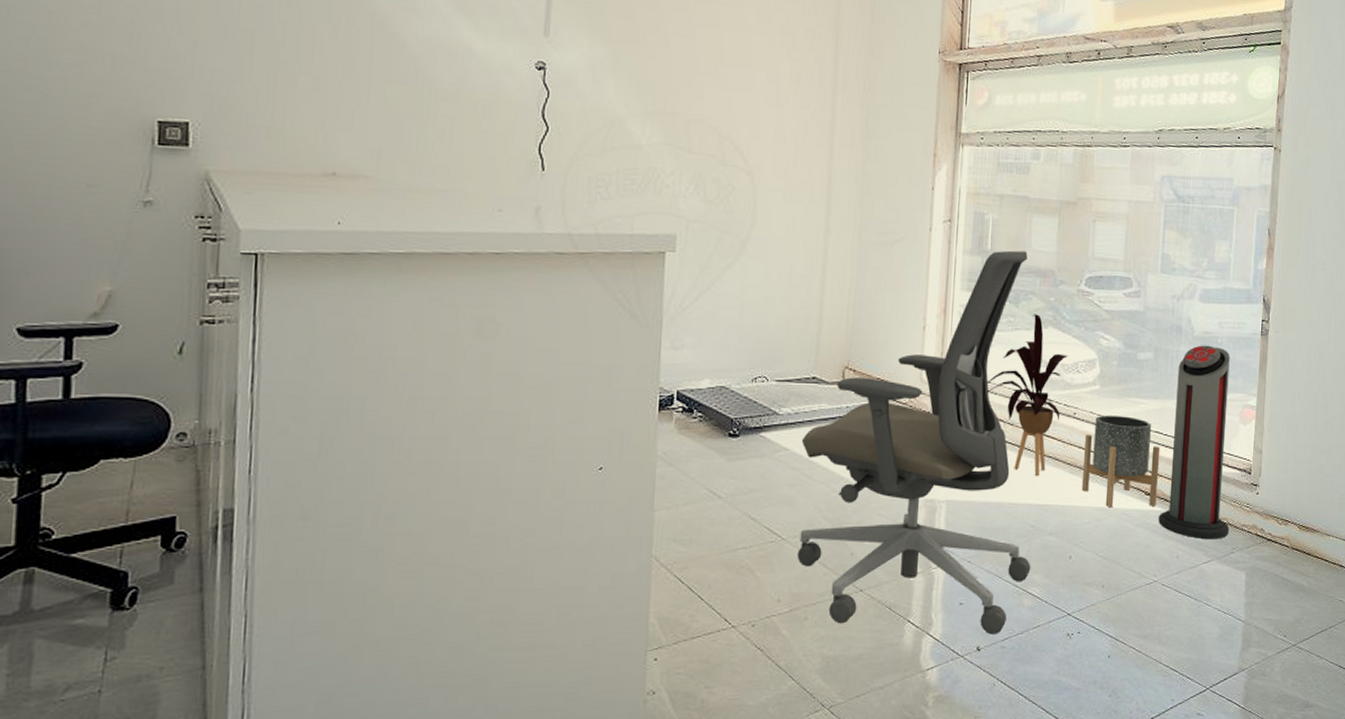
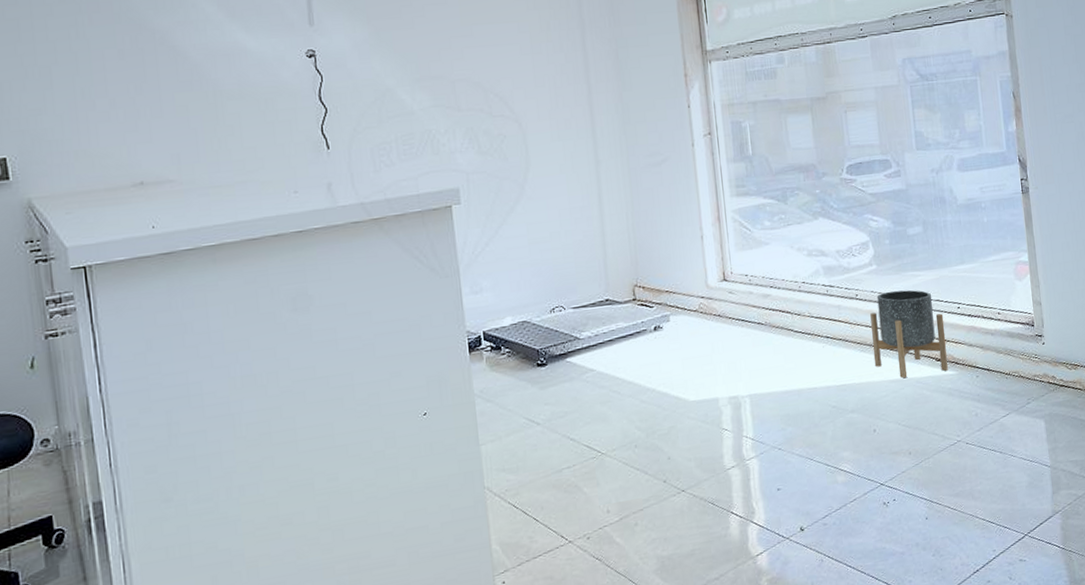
office chair: present [797,250,1031,635] -> none [605,151,839,525]
house plant: present [987,314,1068,477] -> none [769,208,843,360]
air purifier: present [1159,345,1230,540] -> none [948,211,1022,395]

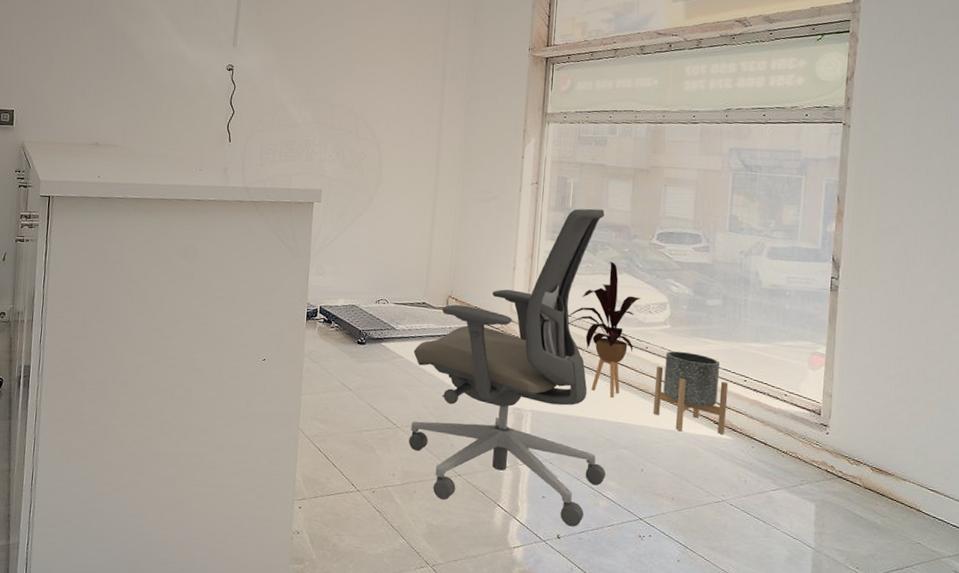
office chair: none [605,151,839,525] -> present [408,208,606,527]
house plant: none [769,208,843,360] -> present [568,262,640,398]

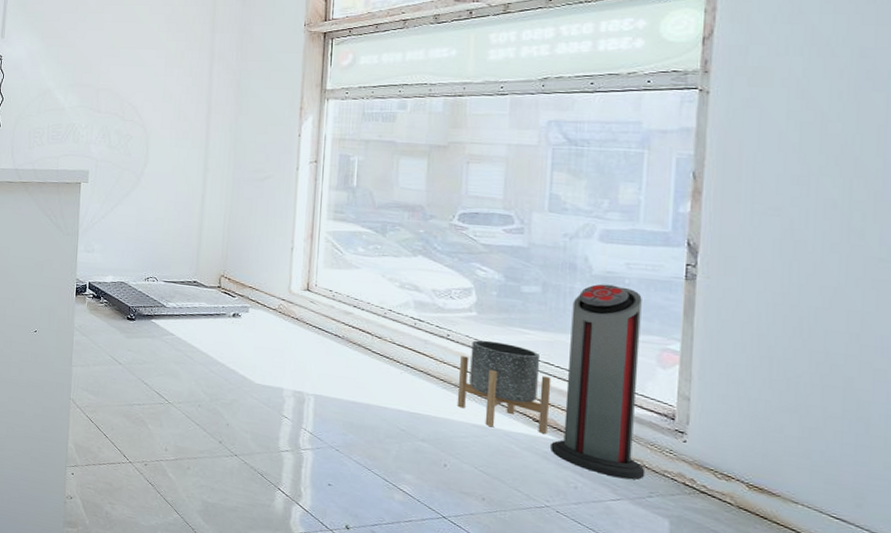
office chair: present [408,208,606,527] -> none [181,187,402,519]
house plant: present [568,262,640,398] -> none [354,243,440,387]
air purifier: none [727,296,798,471] -> present [551,284,646,480]

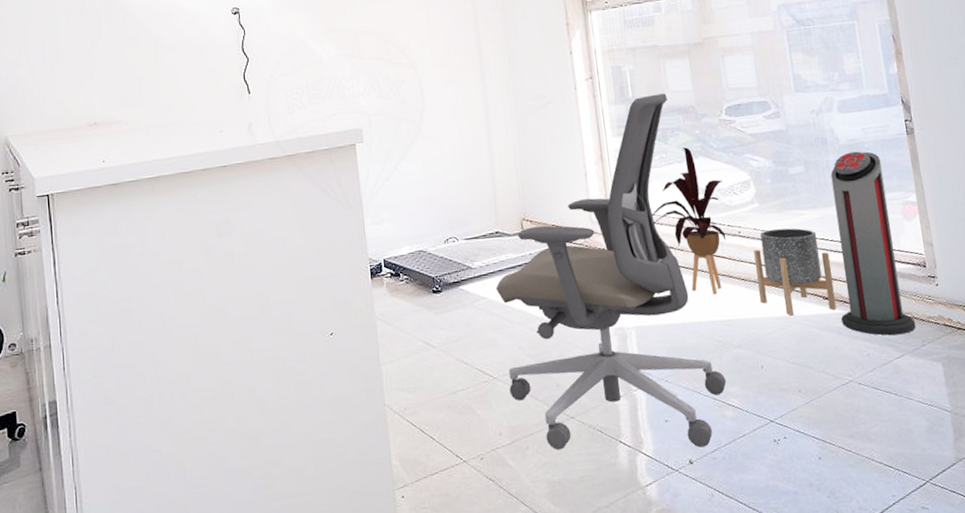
office chair: none [181,187,402,519] -> present [495,93,727,451]
house plant: none [354,243,440,387] -> present [652,147,726,295]

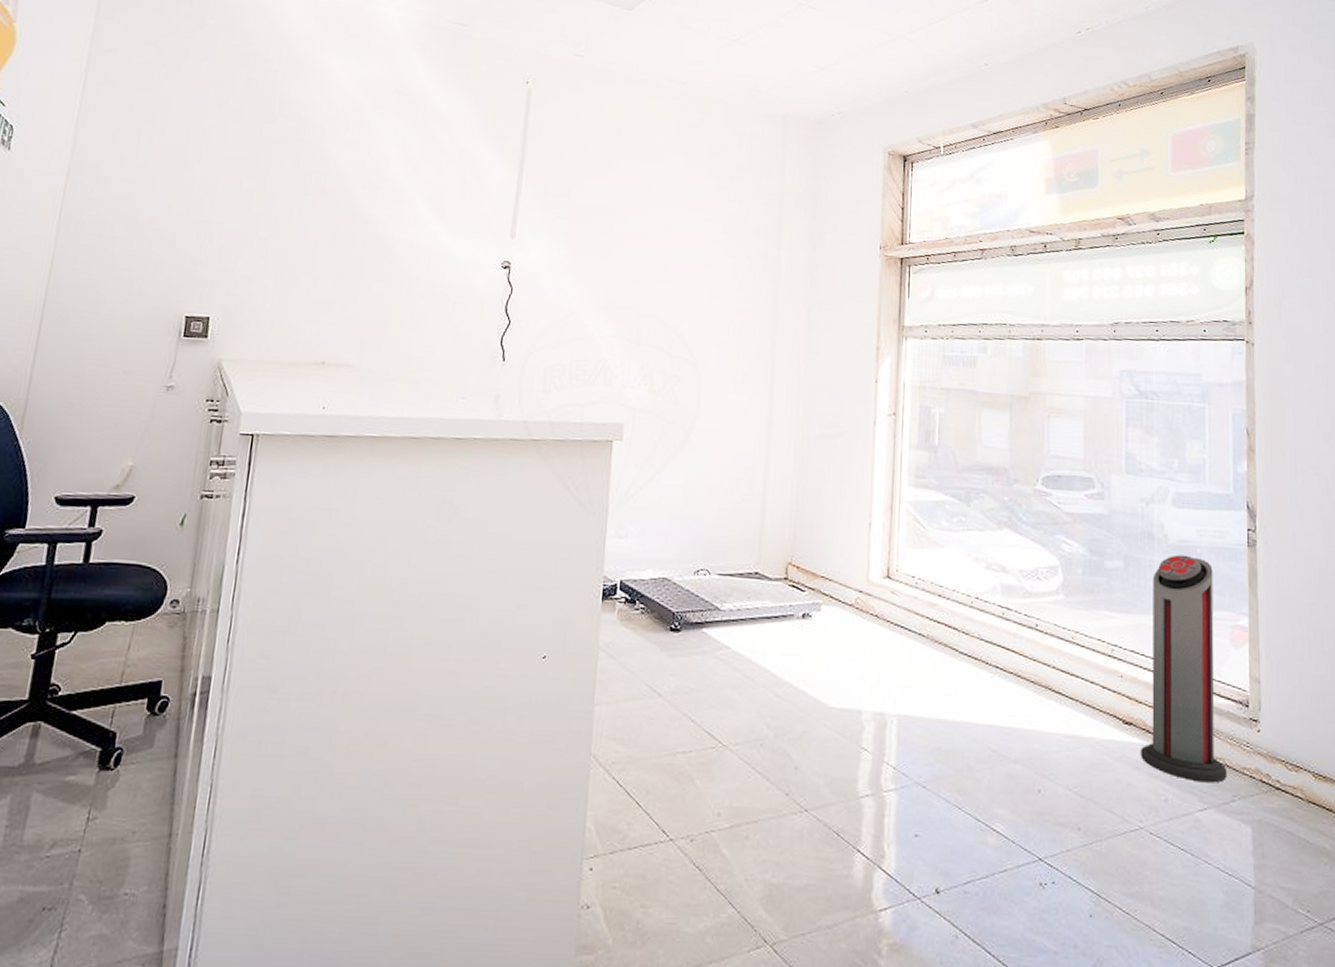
office chair: present [495,93,727,451] -> none [738,446,995,876]
house plant: present [652,147,726,295] -> none [939,514,1026,695]
planter: present [754,228,836,316] -> none [1048,628,1138,738]

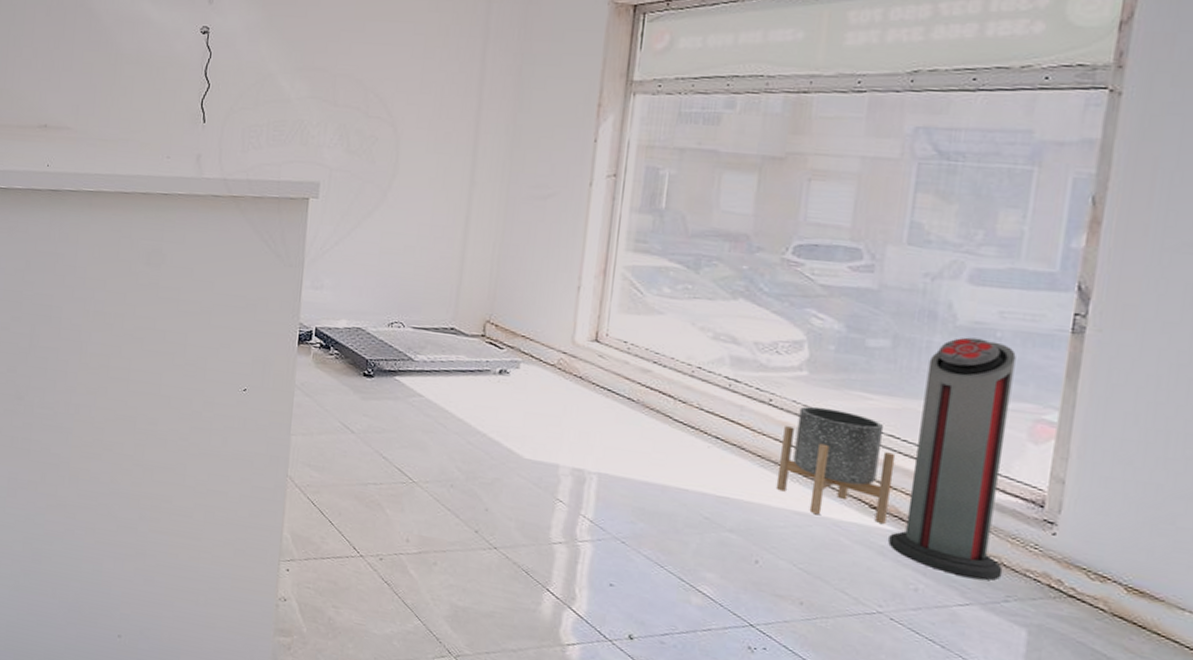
planter: none [1048,628,1138,738] -> present [775,406,896,524]

